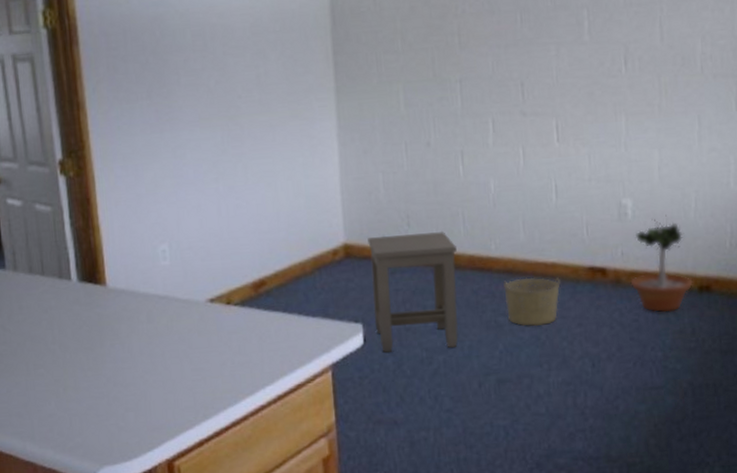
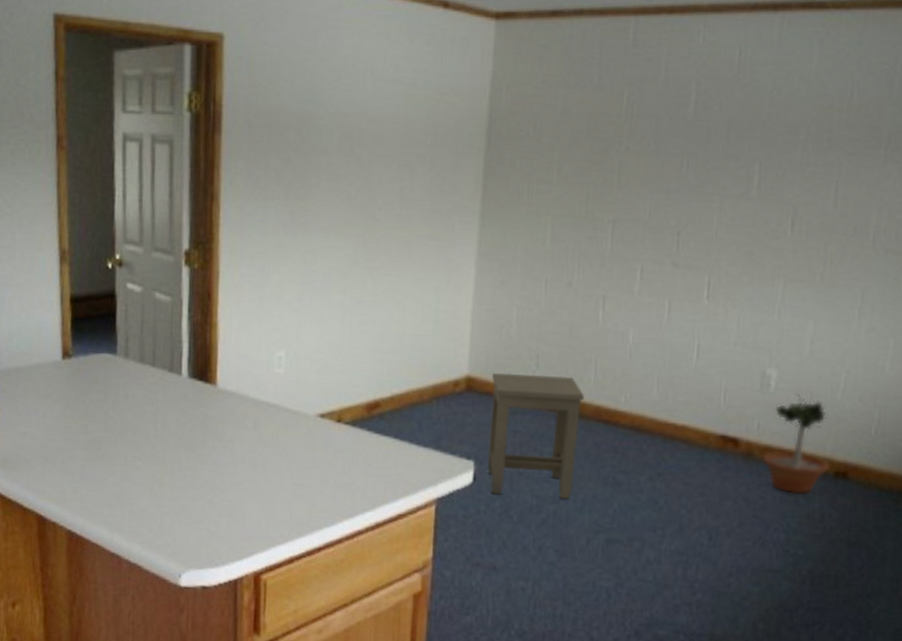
basket: present [502,277,561,327] -> none [626,437,689,490]

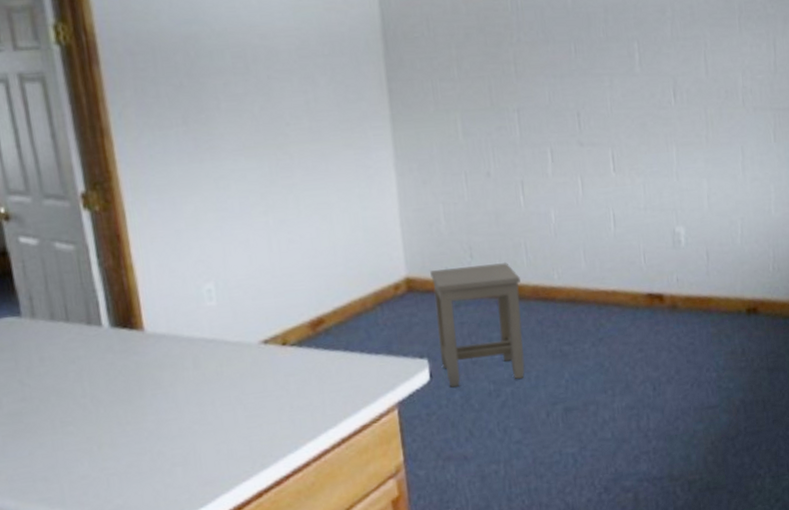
potted tree: present [762,391,830,495] -> none [685,241,742,335]

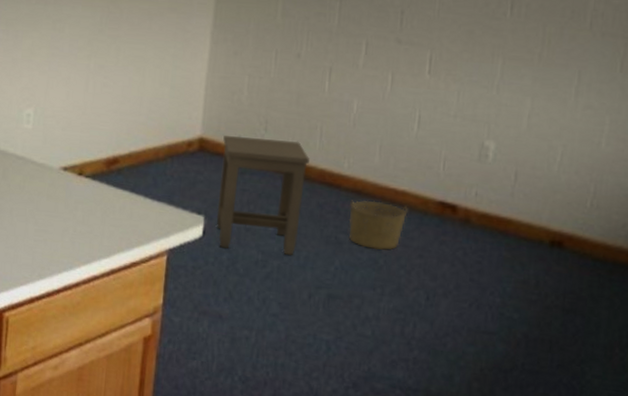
basket: none [566,305,622,354] -> present [348,200,408,251]

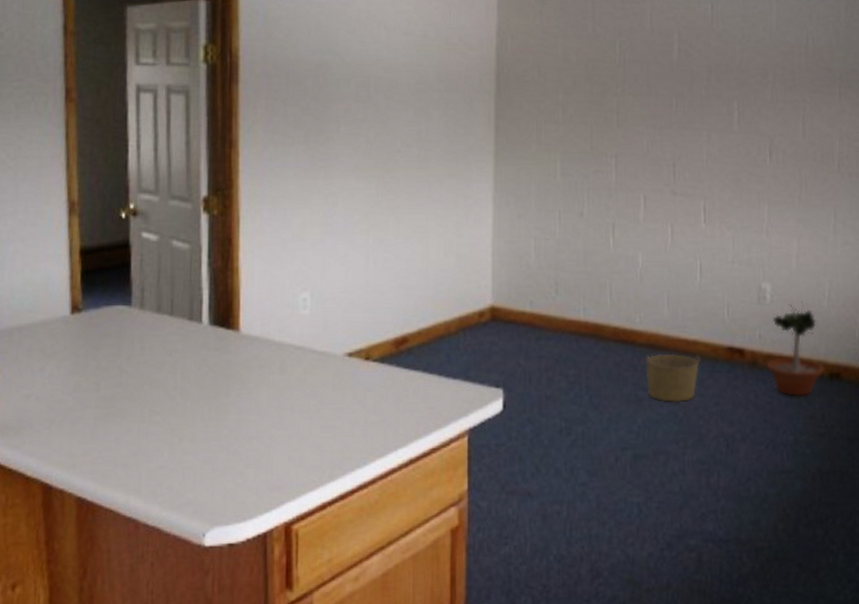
side table: present [216,136,309,255] -> none [515,300,602,420]
potted tree: none [479,163,545,261] -> present [766,301,824,397]

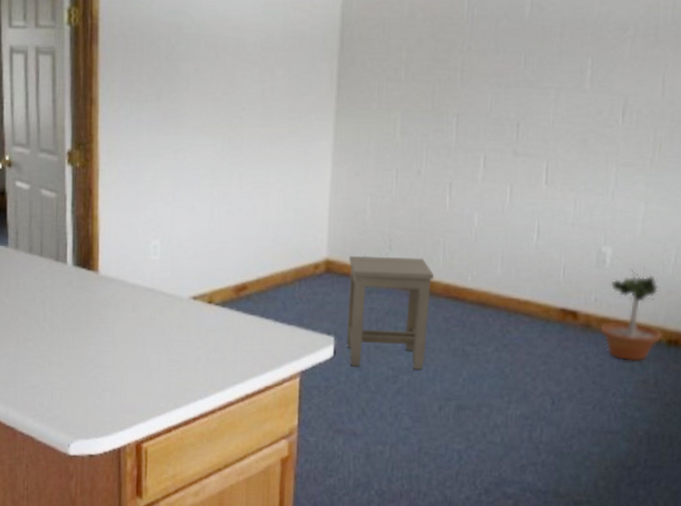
side table: none [515,300,602,420] -> present [346,256,434,370]
basket: present [644,353,700,403] -> none [474,311,531,360]

